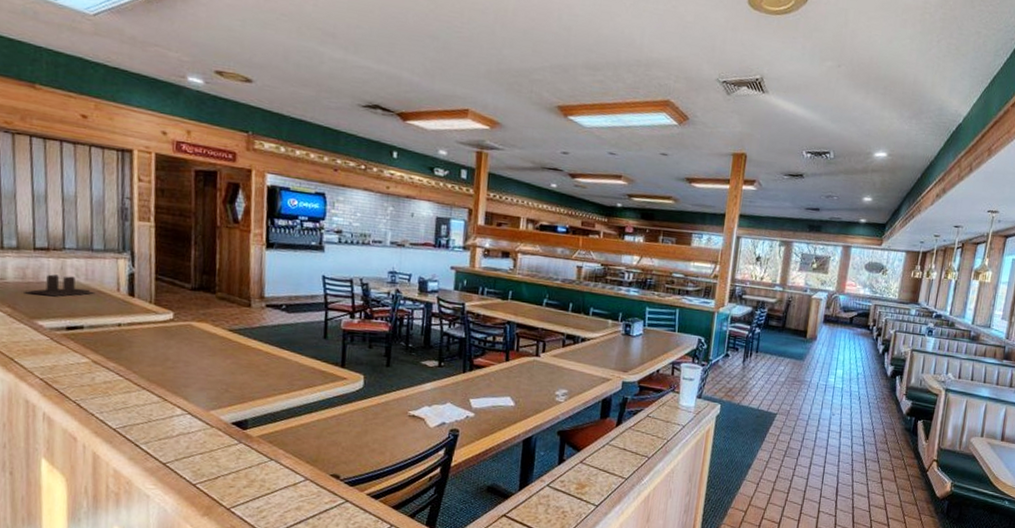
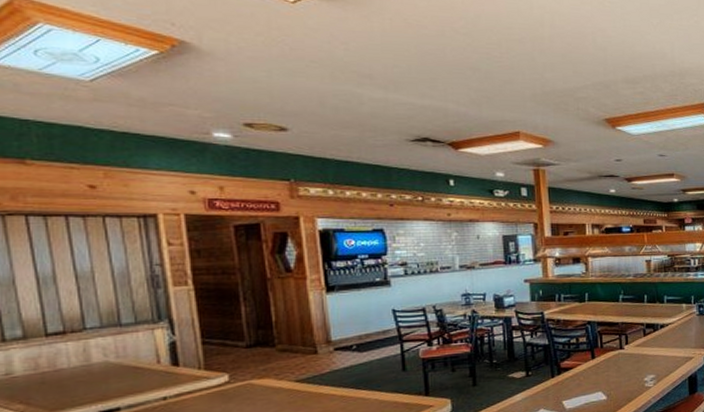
napkin holder: present [24,274,96,297] -> none [38,357,131,385]

